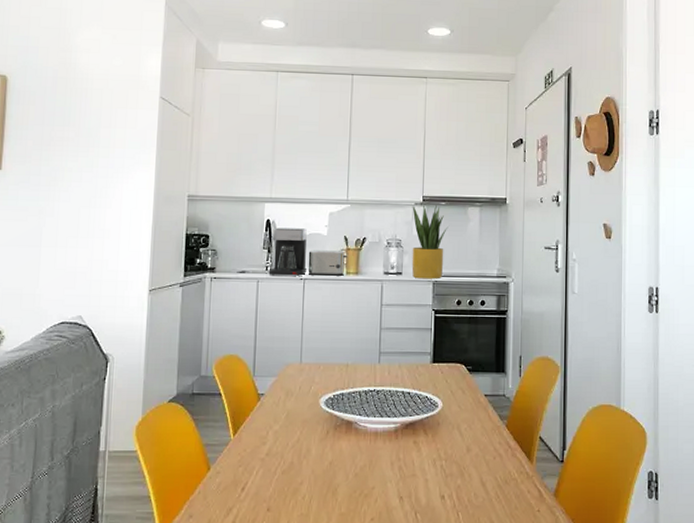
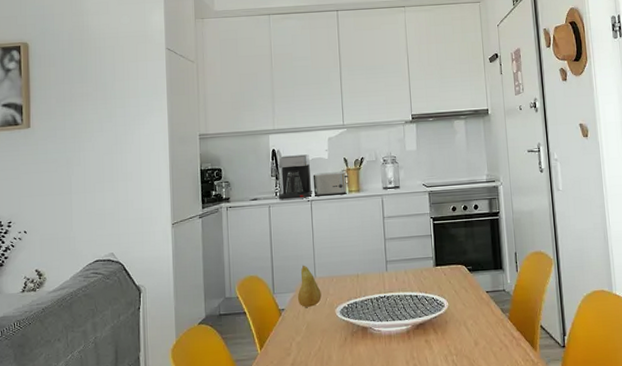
fruit: none [279,348,306,394] -> present [297,265,322,307]
planter: present [411,205,448,279] -> none [403,122,438,191]

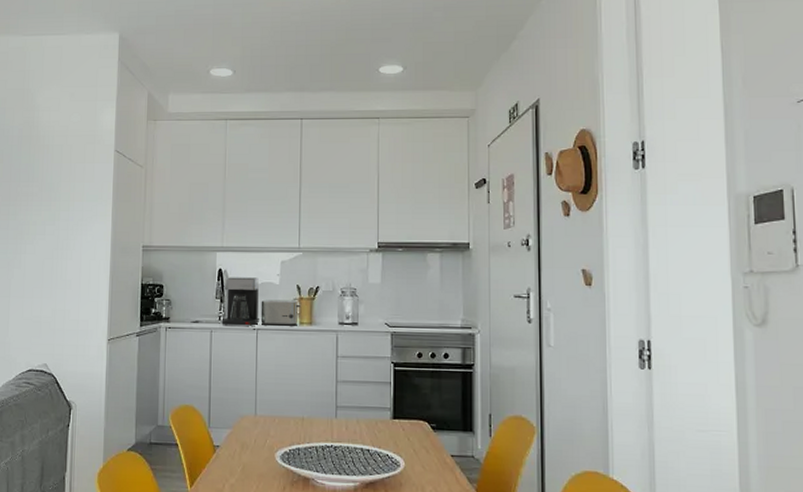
fruit: present [297,265,322,307] -> none [234,400,261,447]

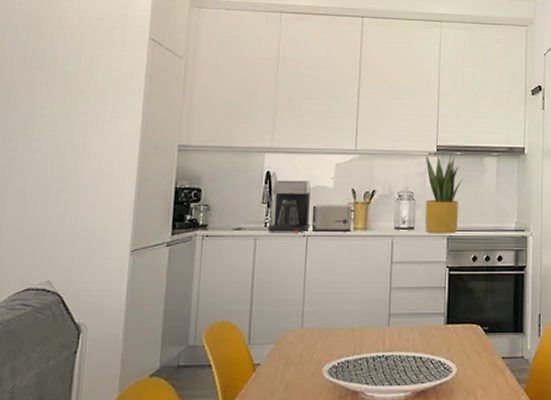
planter: none [367,252,406,330] -> present [424,155,464,234]

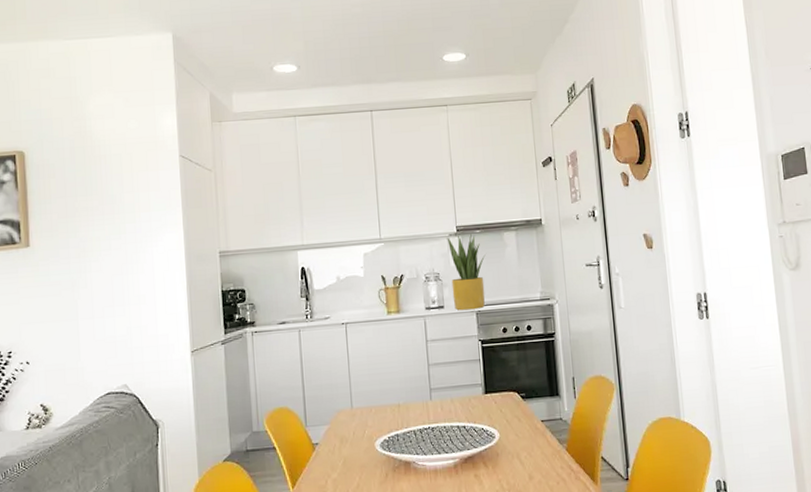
coffee maker: present [267,180,311,234] -> none [308,272,347,324]
toaster: present [311,204,355,233] -> none [347,290,387,320]

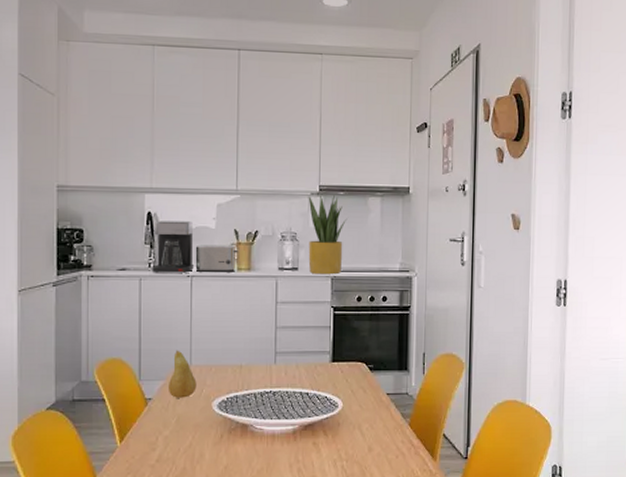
coffee maker: none [308,272,347,324] -> present [152,221,194,274]
fruit: none [332,394,359,441] -> present [167,350,197,398]
toaster: none [347,290,387,320] -> present [195,245,238,273]

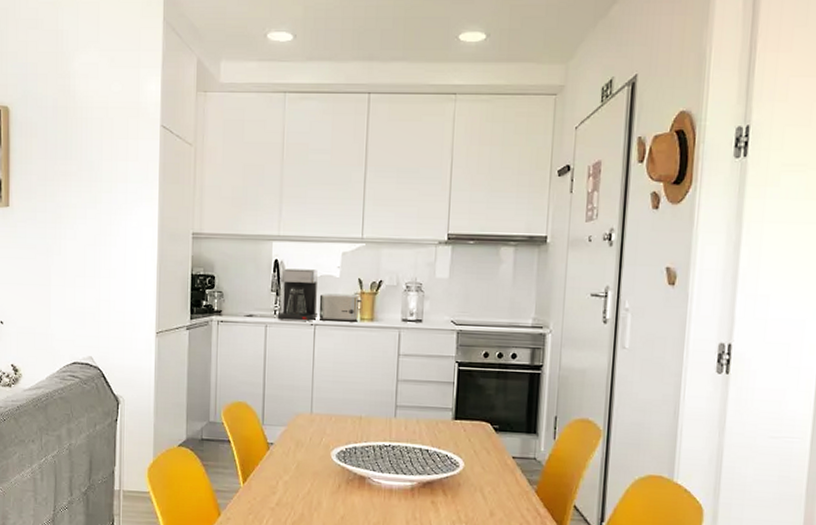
fruit: present [167,350,197,398] -> none [289,397,317,445]
planter: present [308,195,348,275] -> none [433,244,477,329]

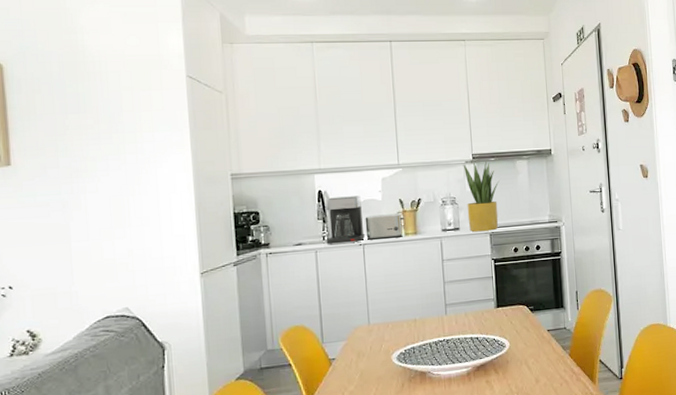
planter: none [433,244,477,329] -> present [463,161,500,232]

